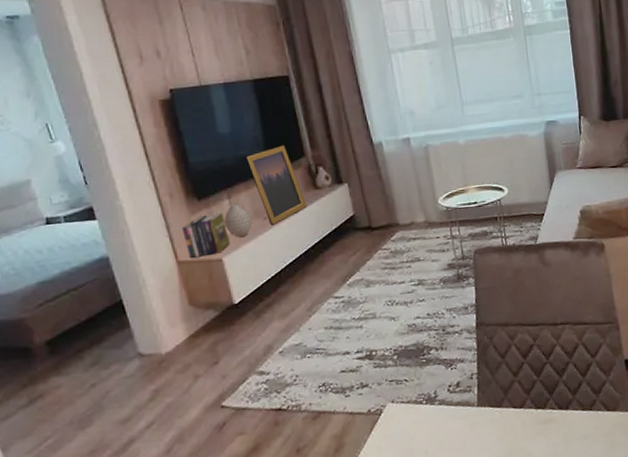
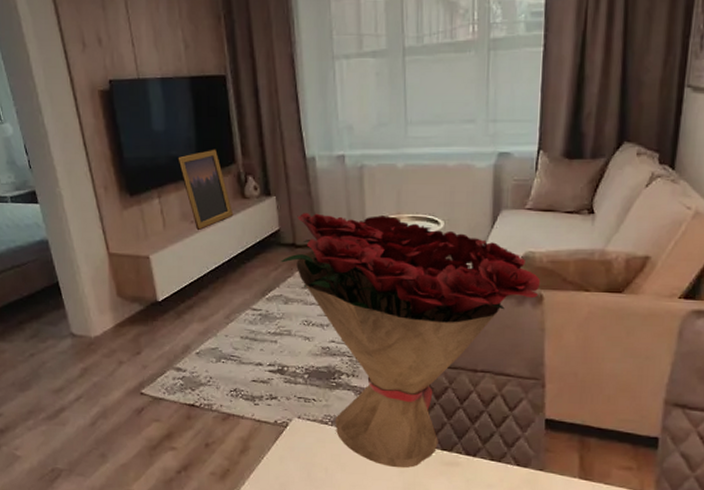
books: present [181,212,231,258] -> none [114,210,158,252]
vase: present [224,202,253,238] -> none [153,203,180,238]
flower bouquet: none [358,189,600,437] -> present [281,213,540,469]

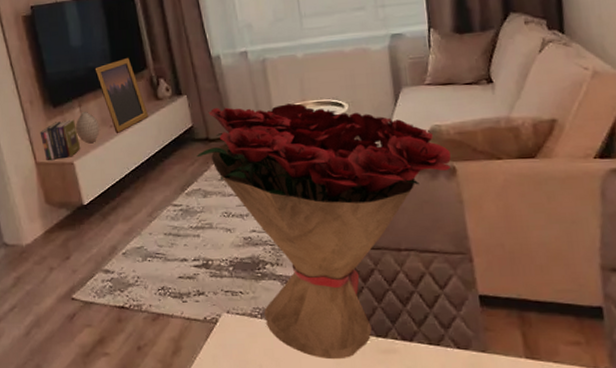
books: none [114,210,158,252] -> present [40,119,81,160]
vase: none [153,203,180,238] -> present [75,111,100,144]

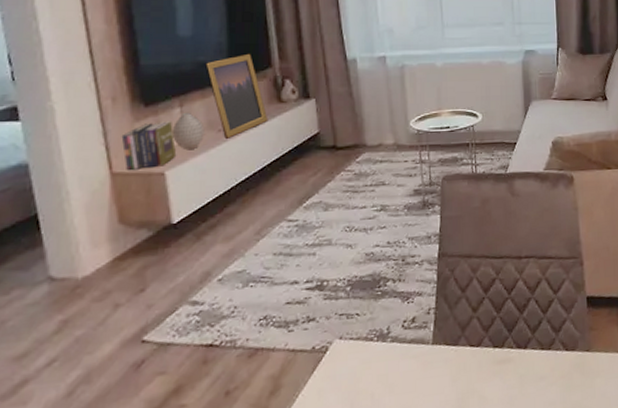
flower bouquet: present [196,103,451,360] -> none [320,112,570,378]

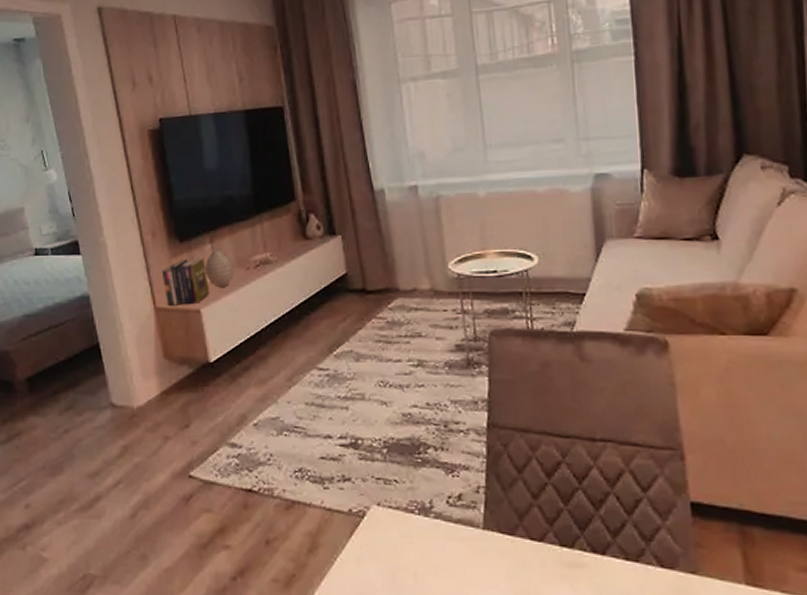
picture frame: present [205,53,269,139] -> none [232,185,295,277]

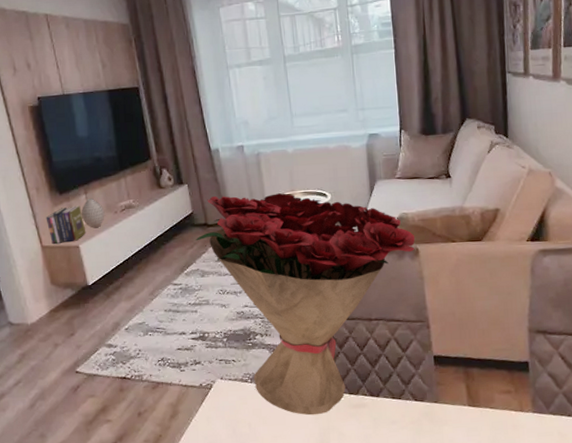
flower bouquet: none [350,252,662,572] -> present [195,193,415,416]

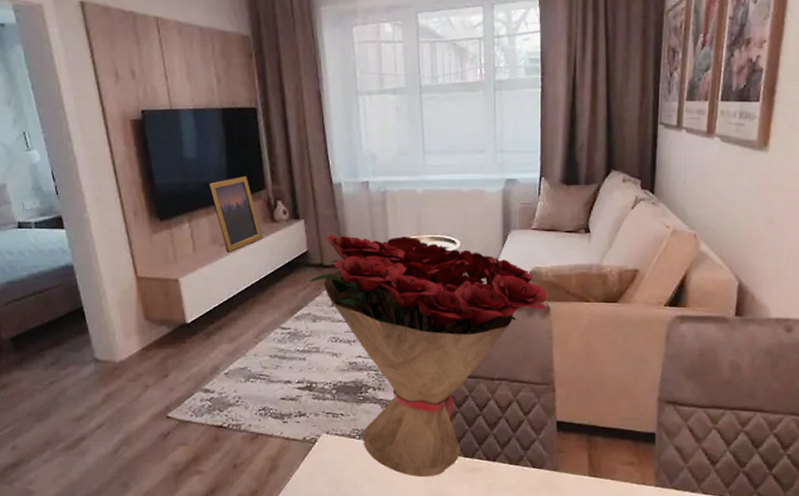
books: present [46,205,86,244] -> none [143,234,188,275]
vase: present [81,198,105,229] -> none [183,227,210,261]
picture frame: none [100,148,152,219] -> present [209,175,263,252]

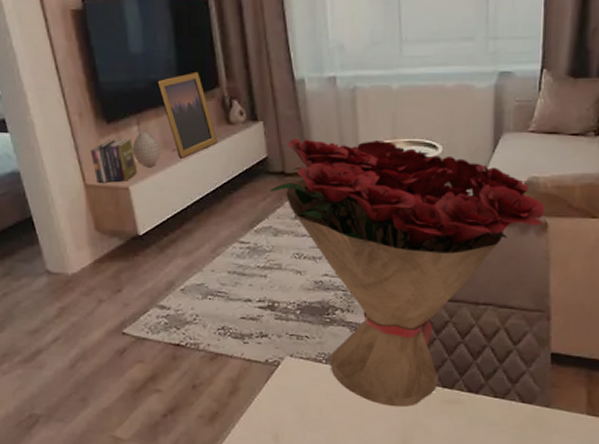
books: none [143,234,188,275] -> present [90,138,138,183]
vase: none [183,227,210,261] -> present [132,130,161,168]

